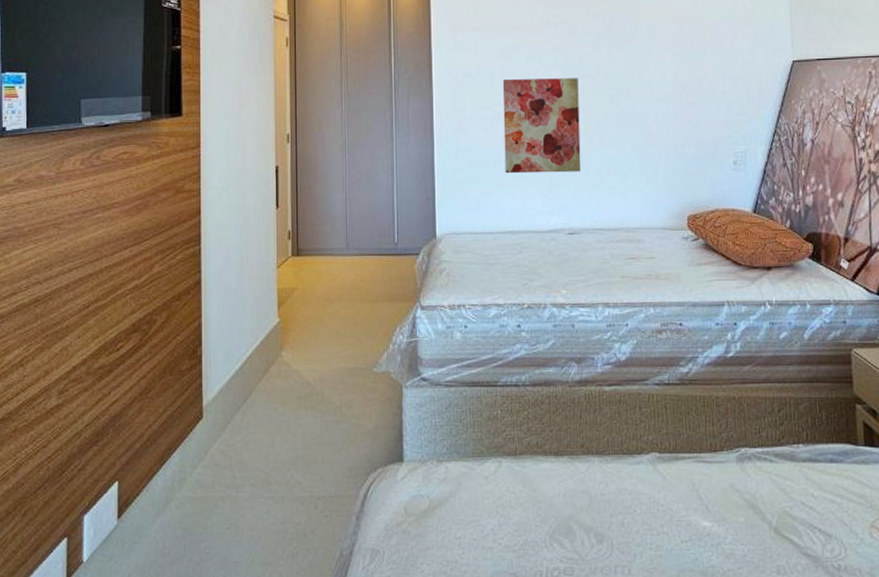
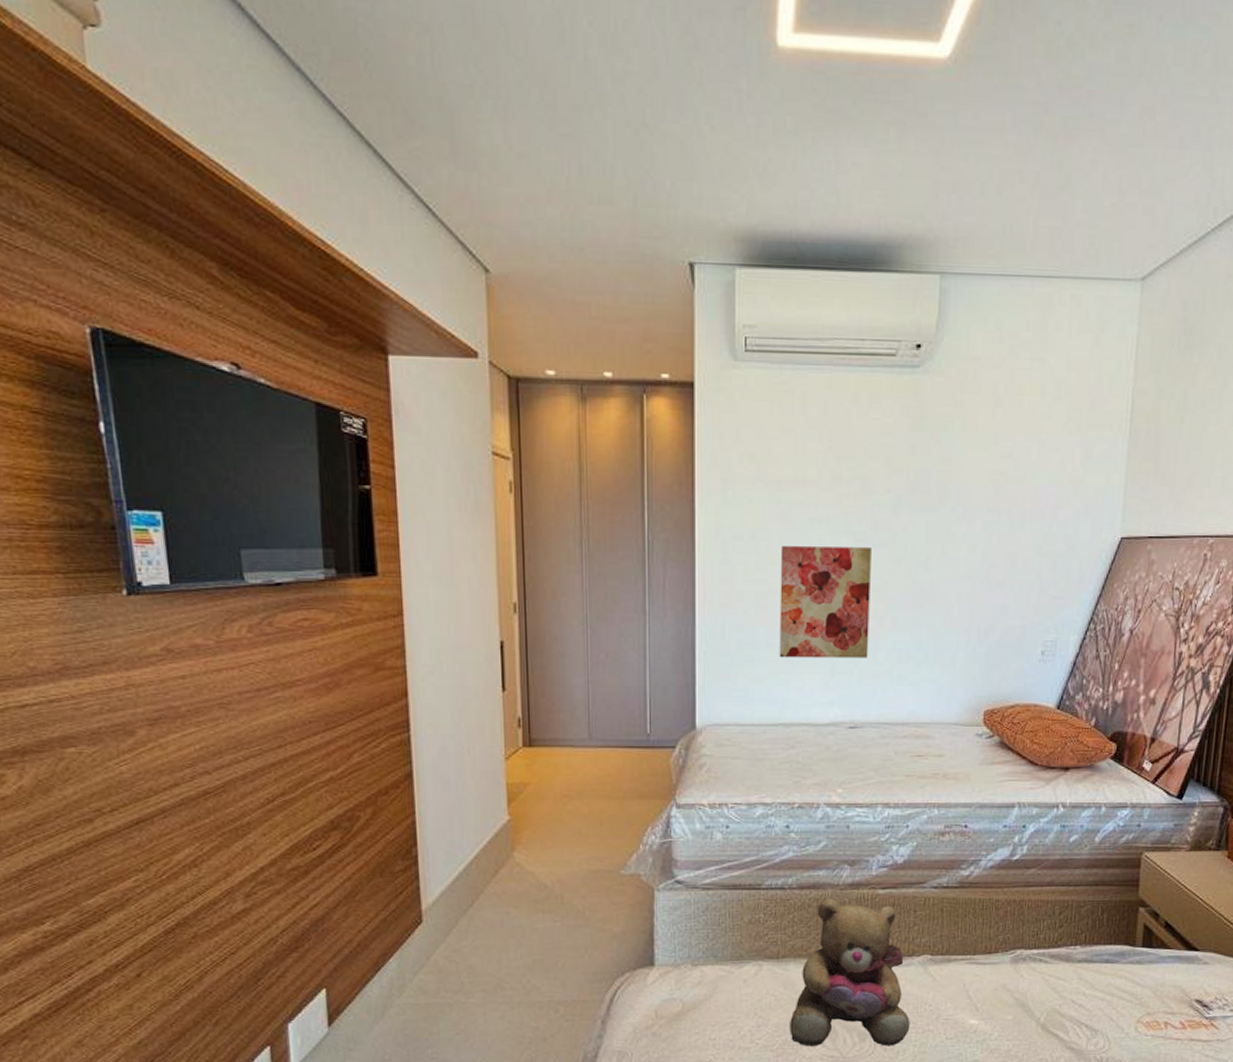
teddy bear: none [530,394,645,549] -> present [790,897,910,1047]

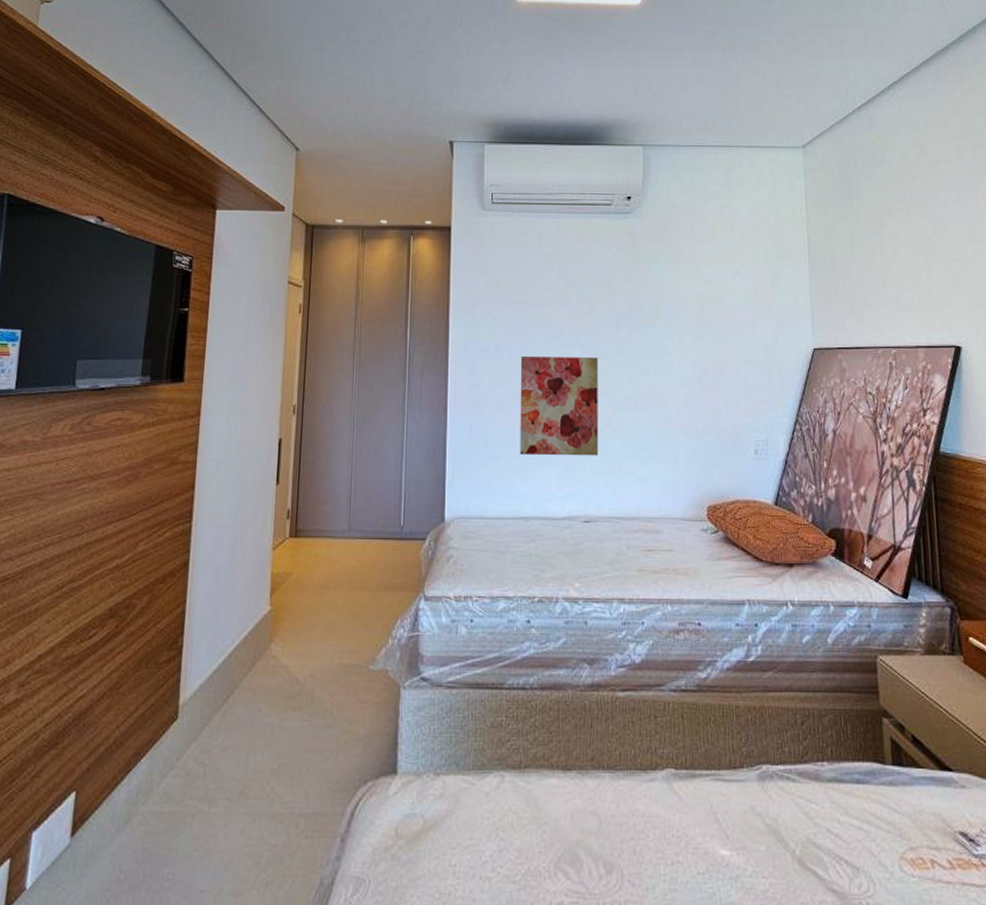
teddy bear: present [790,897,910,1047] -> none [533,699,658,881]

